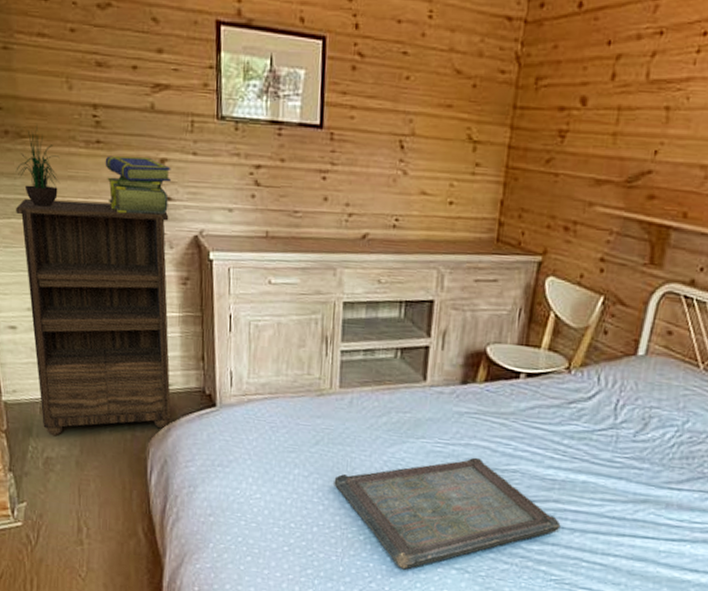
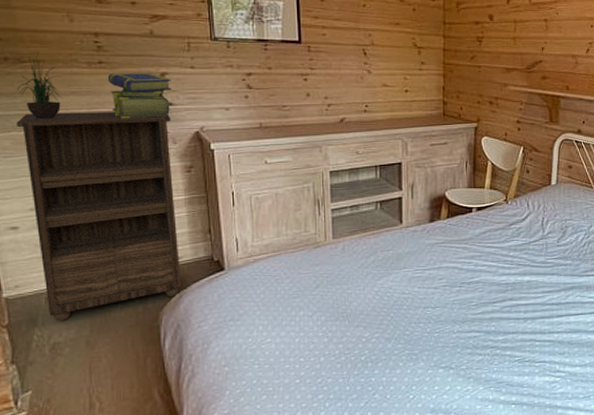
serving tray: present [334,457,561,570] -> none [335,276,517,378]

